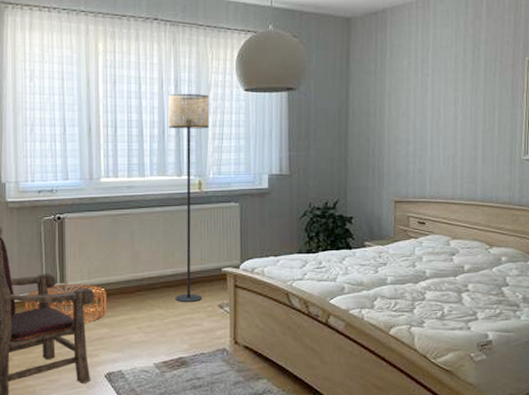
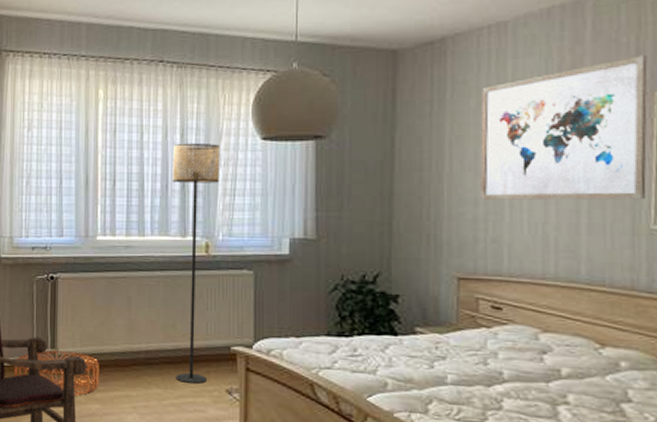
wall art: none [410,29,521,139] -> present [480,55,648,200]

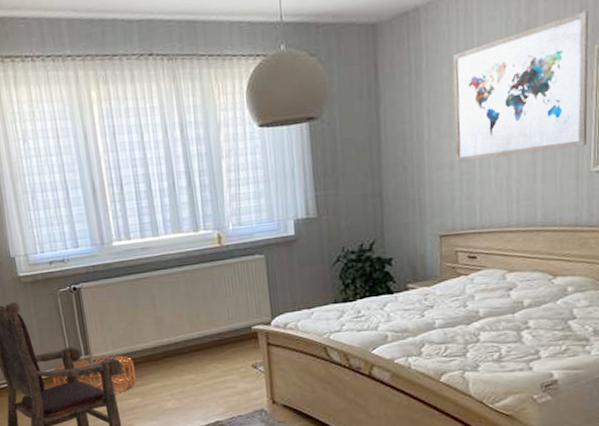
floor lamp: present [172,143,221,385] -> none [175,136,234,366]

